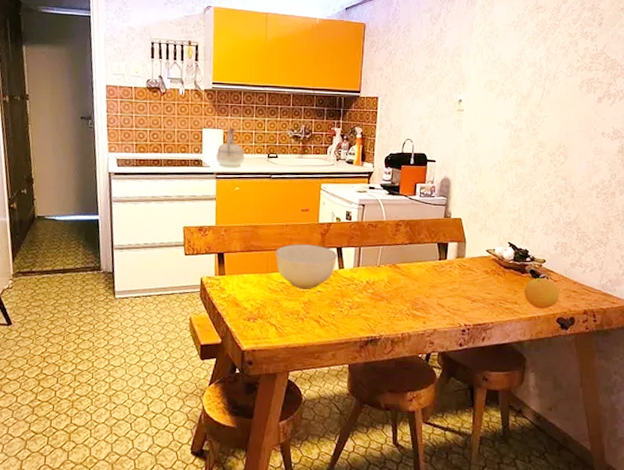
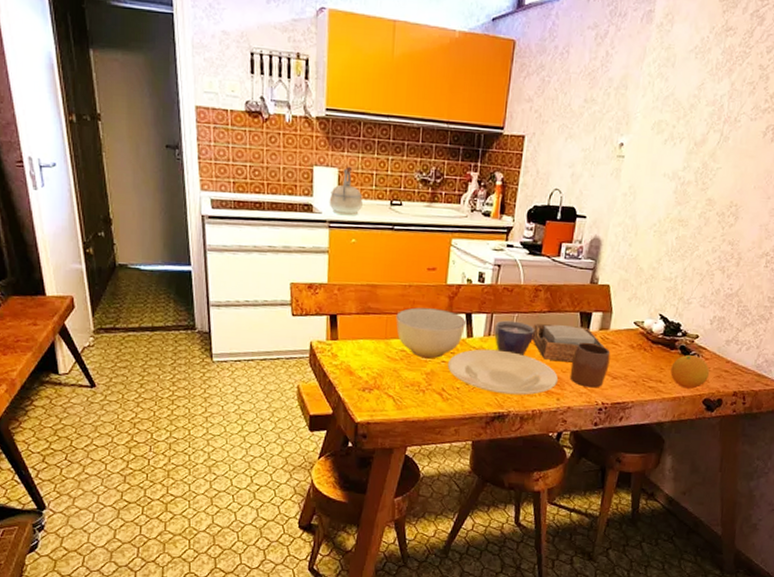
plate: none [322,279,423,320] -> present [447,349,559,396]
cup: none [363,252,399,283] -> present [494,320,535,355]
napkin holder: none [396,253,462,287] -> present [532,322,605,361]
mug: none [433,269,468,311] -> present [570,342,611,388]

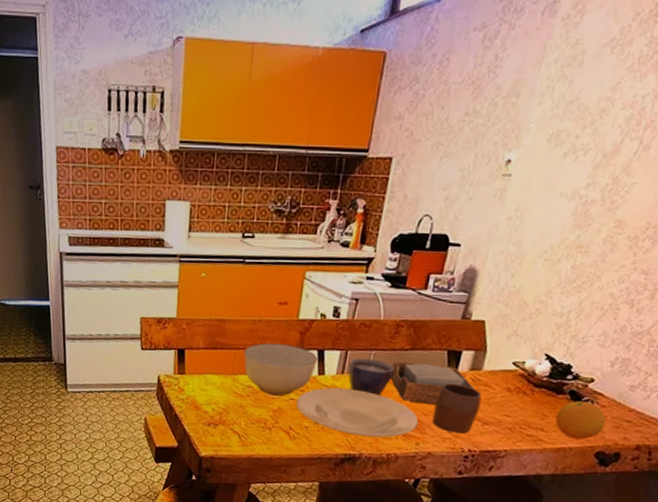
kettle: present [329,166,363,216] -> none [180,199,214,250]

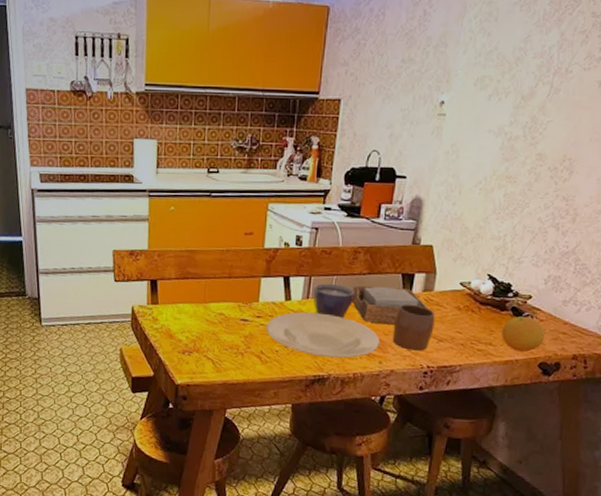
bowl: present [243,343,318,395] -> none [214,272,285,321]

